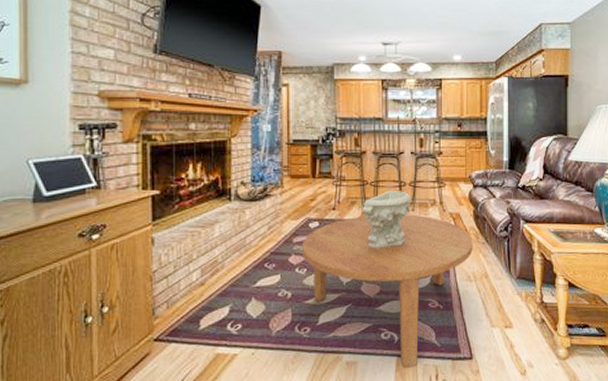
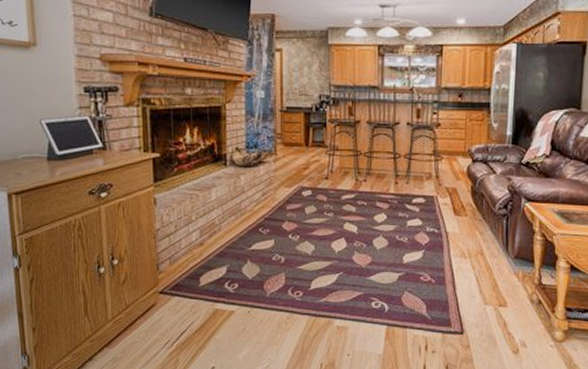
coffee table: present [301,214,473,368] -> none [294,186,469,337]
decorative bowl: present [362,191,411,248] -> none [354,162,406,220]

